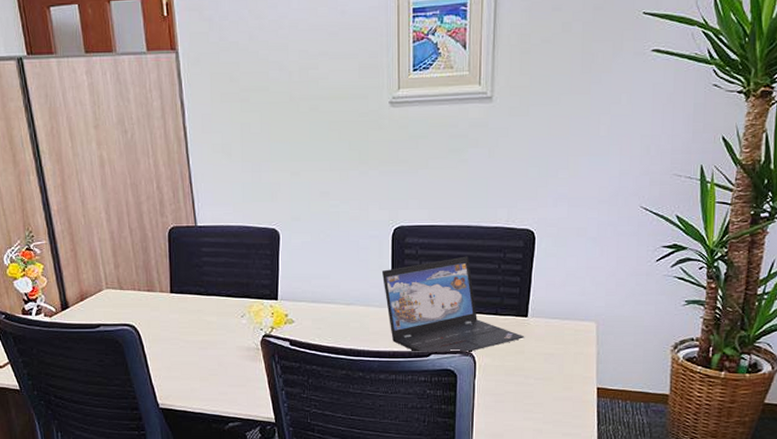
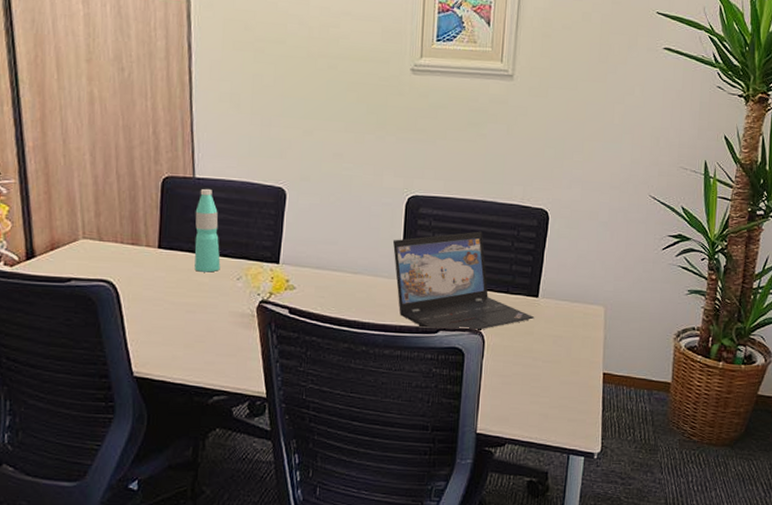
water bottle: none [199,235,226,312] -> present [194,188,221,272]

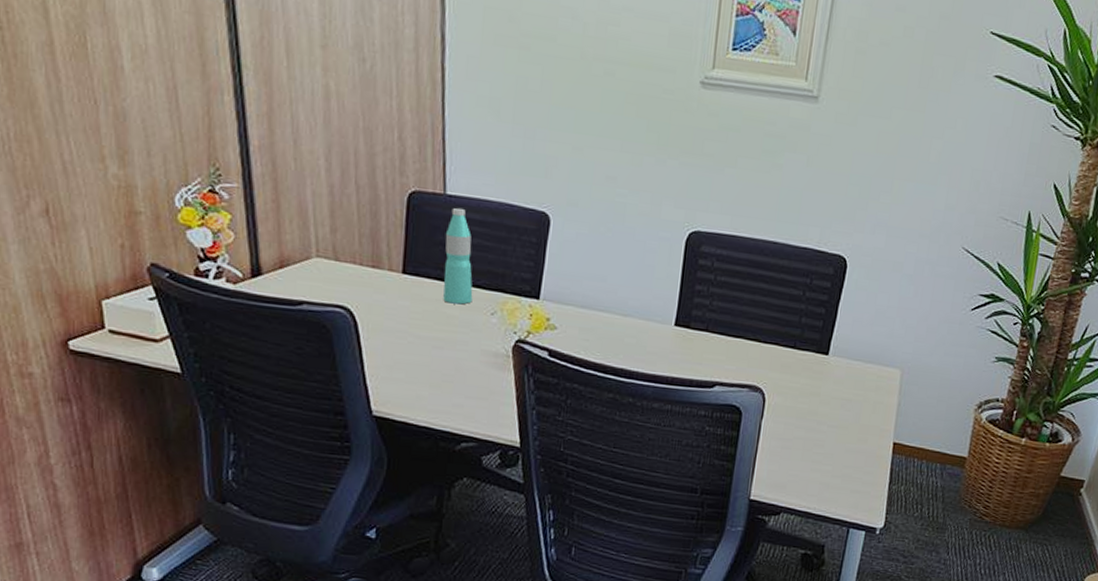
laptop: present [392,231,535,331] -> none [668,276,823,389]

